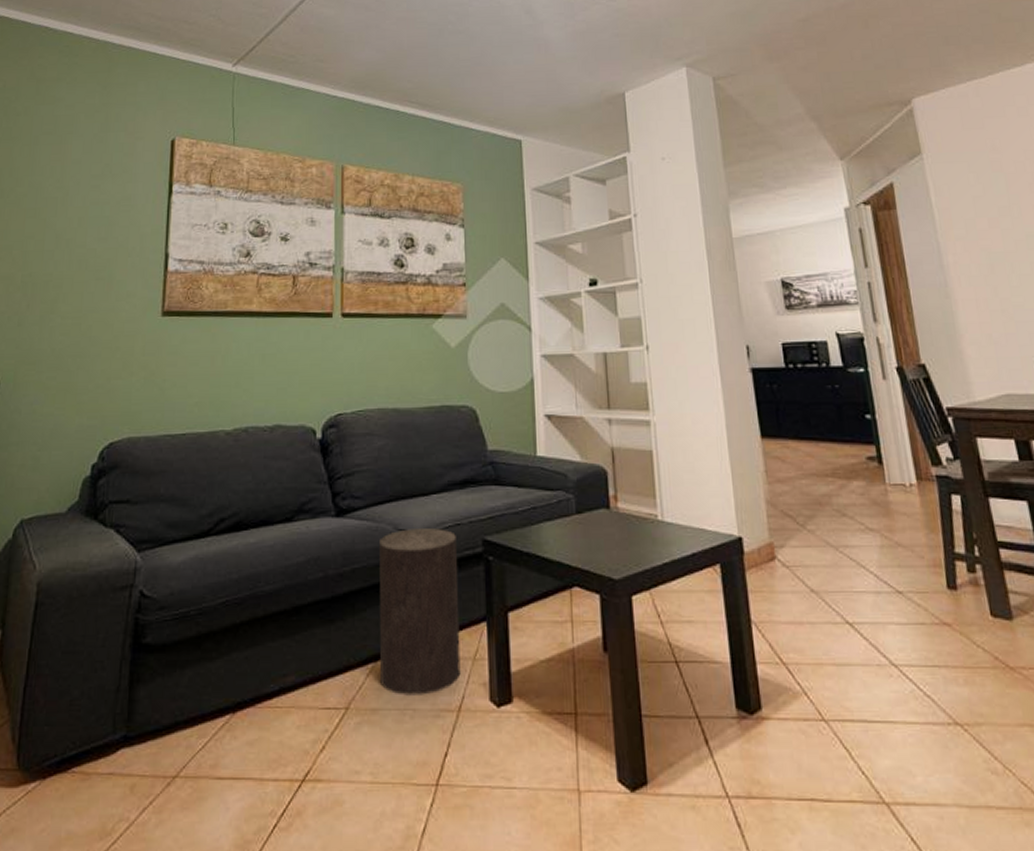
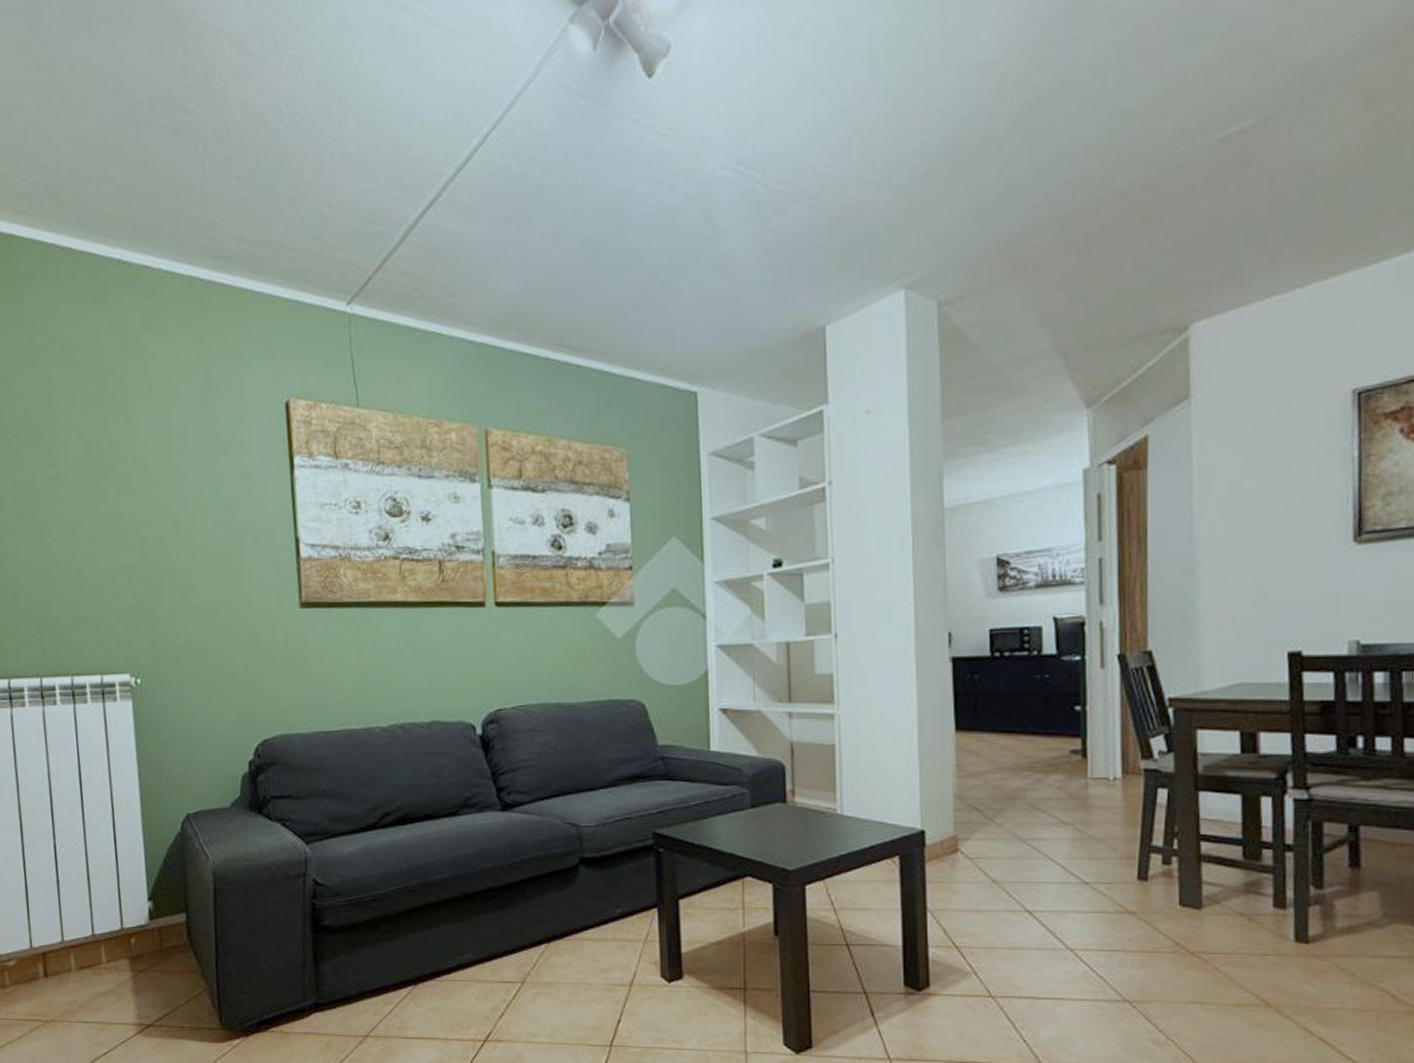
stool: present [380,528,461,696] -> none [547,822,632,972]

